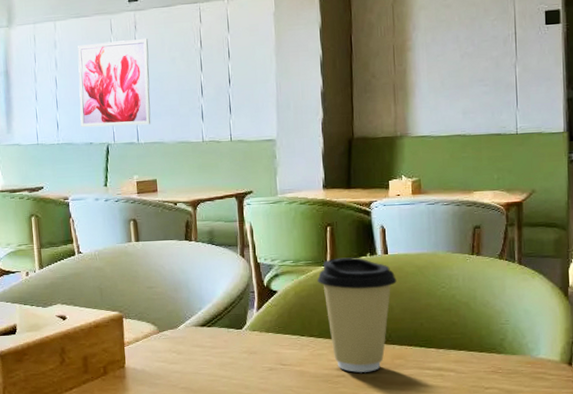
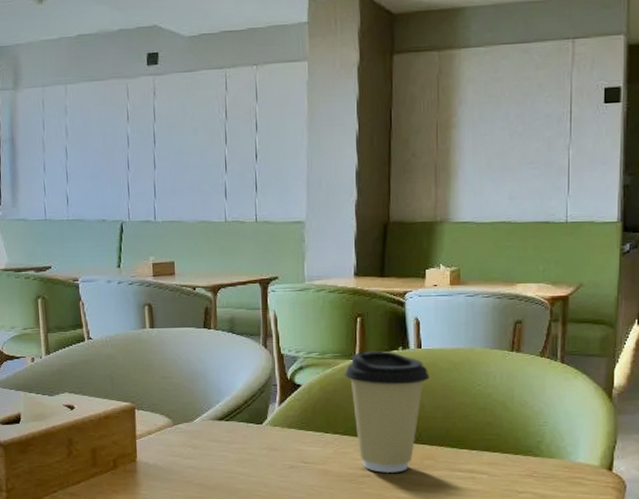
wall art: present [78,39,151,128] -> none [90,107,170,203]

